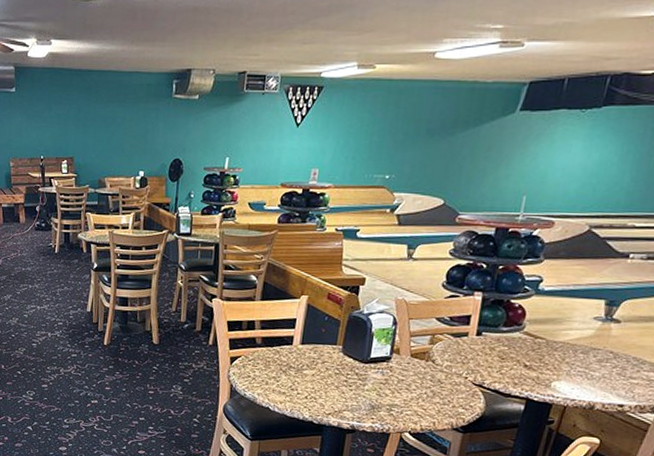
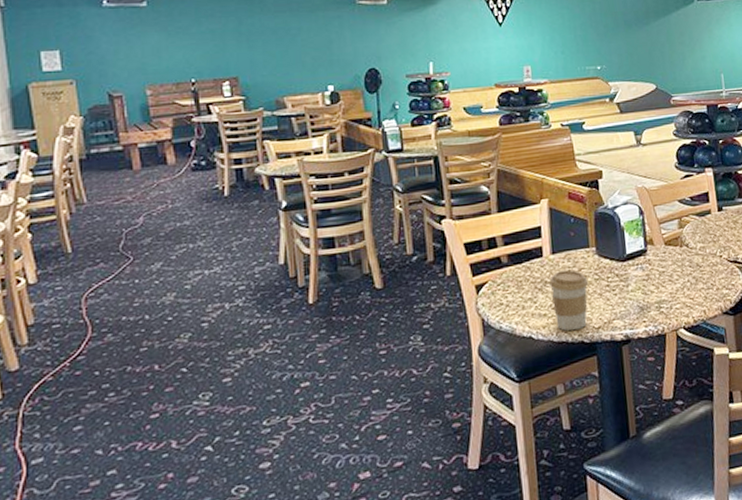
coffee cup: none [292,360,329,412] -> present [549,270,589,331]

